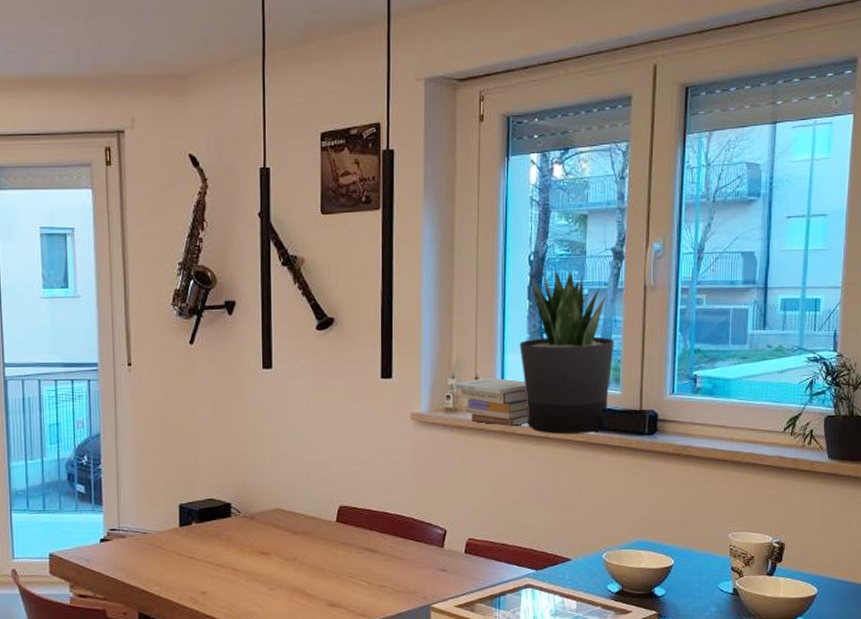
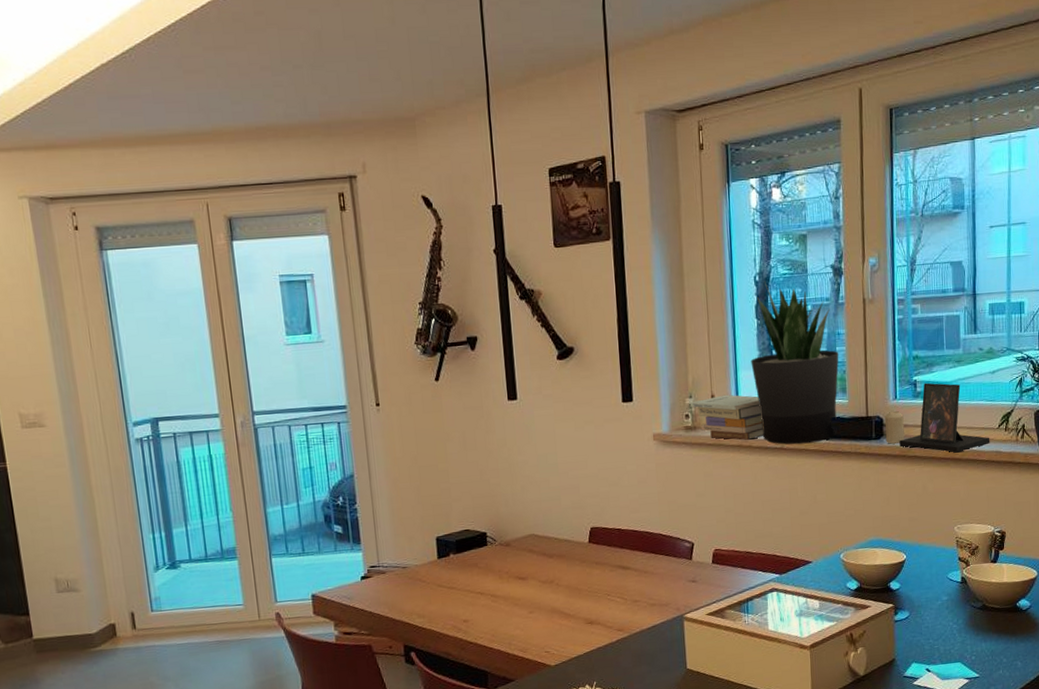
candle: none [659,406,680,442] -> present [884,411,905,445]
photo frame: none [674,378,774,455] -> present [899,382,990,453]

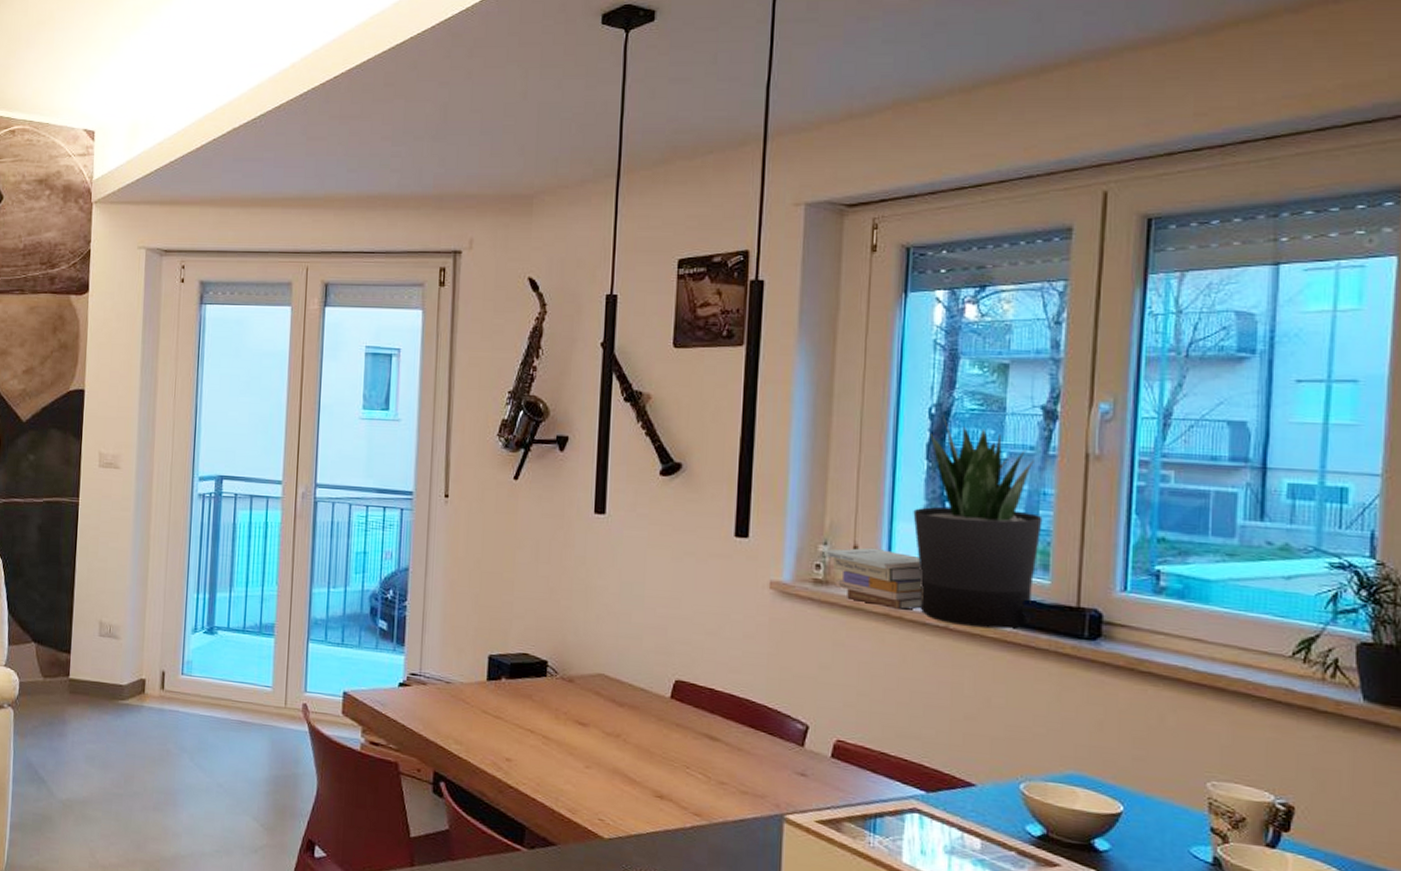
candle: present [884,411,905,445] -> none [1104,605,1136,652]
photo frame: present [899,382,990,453] -> none [1125,576,1277,680]

